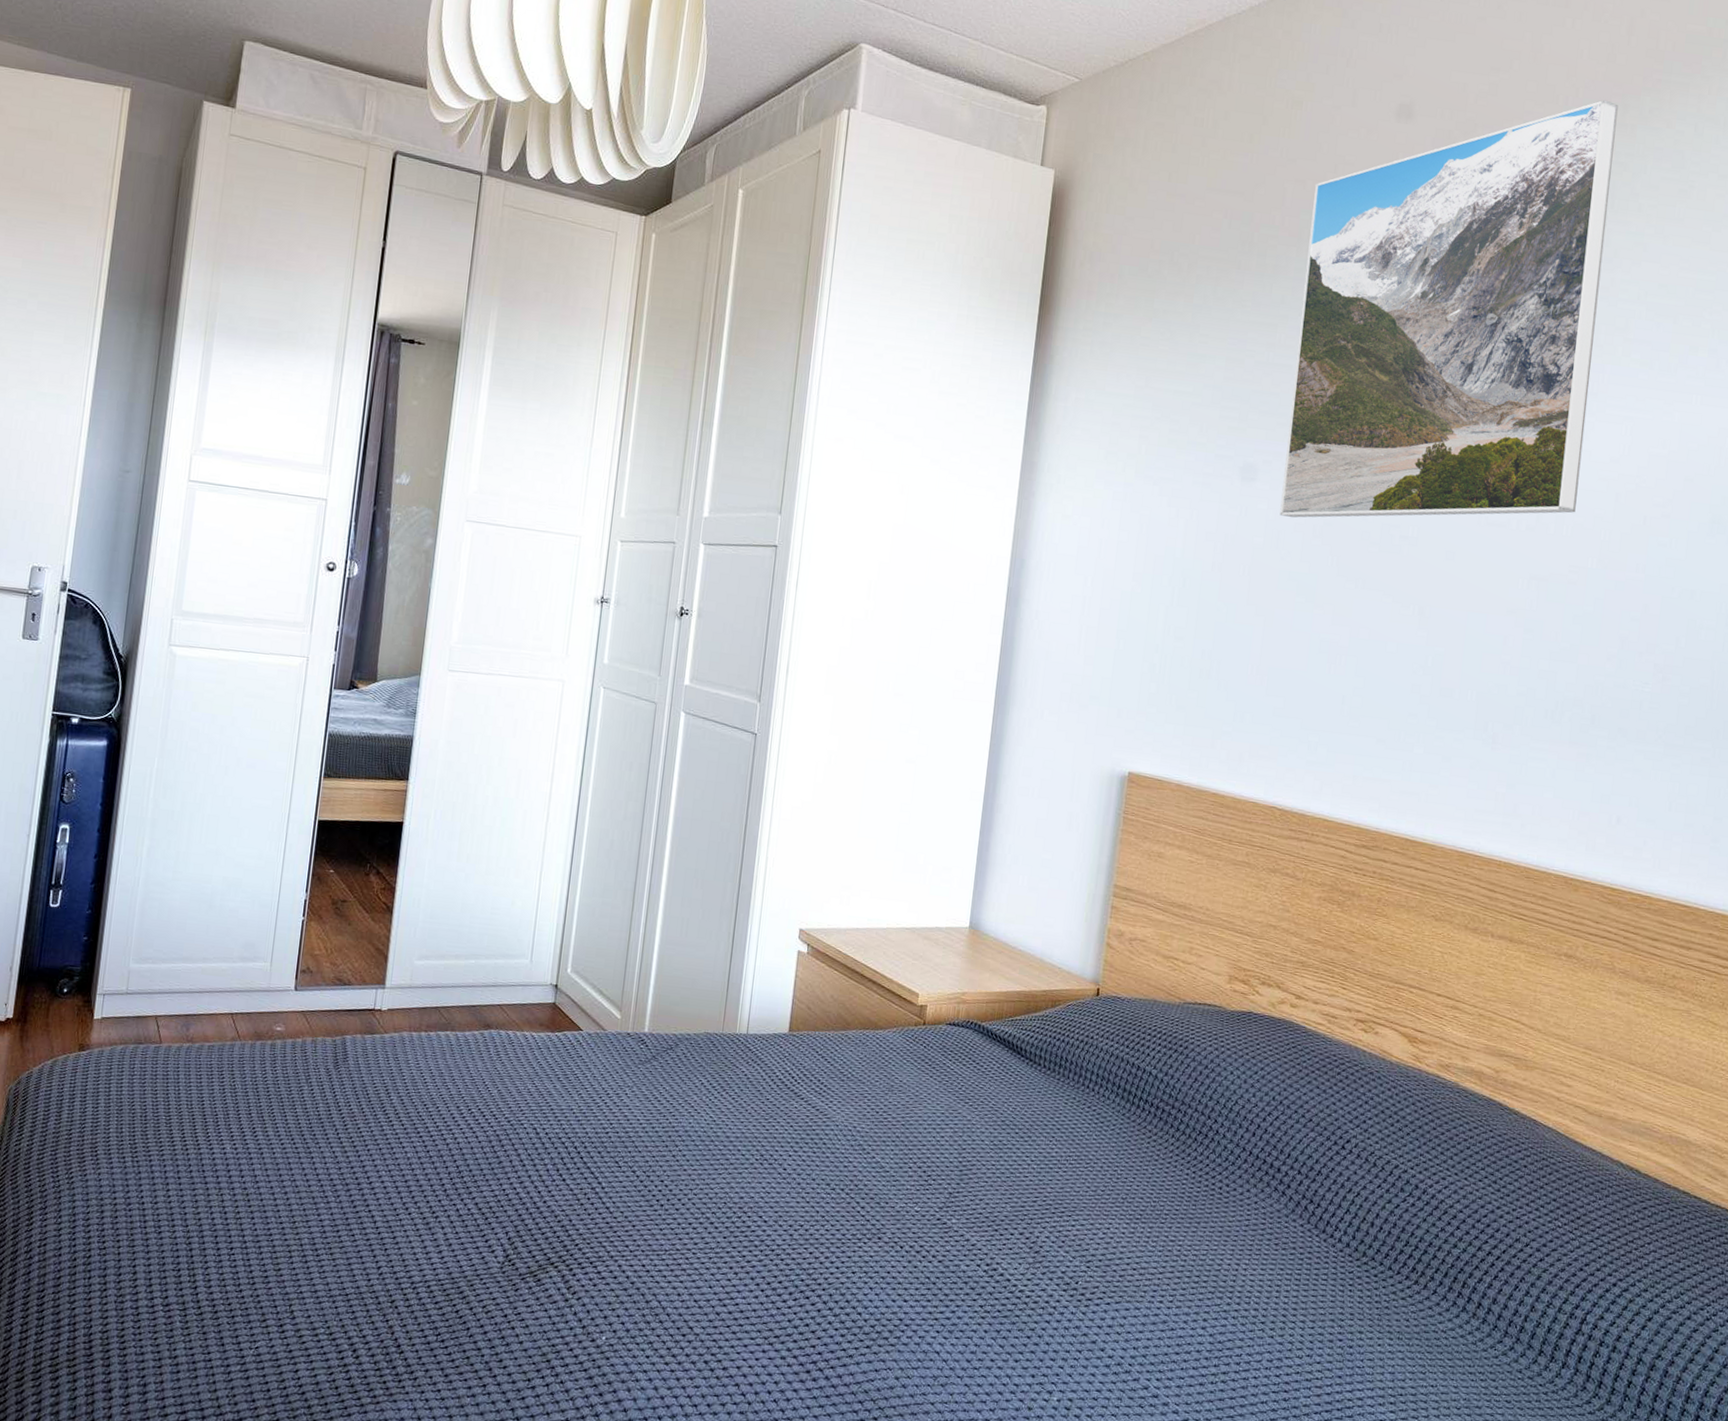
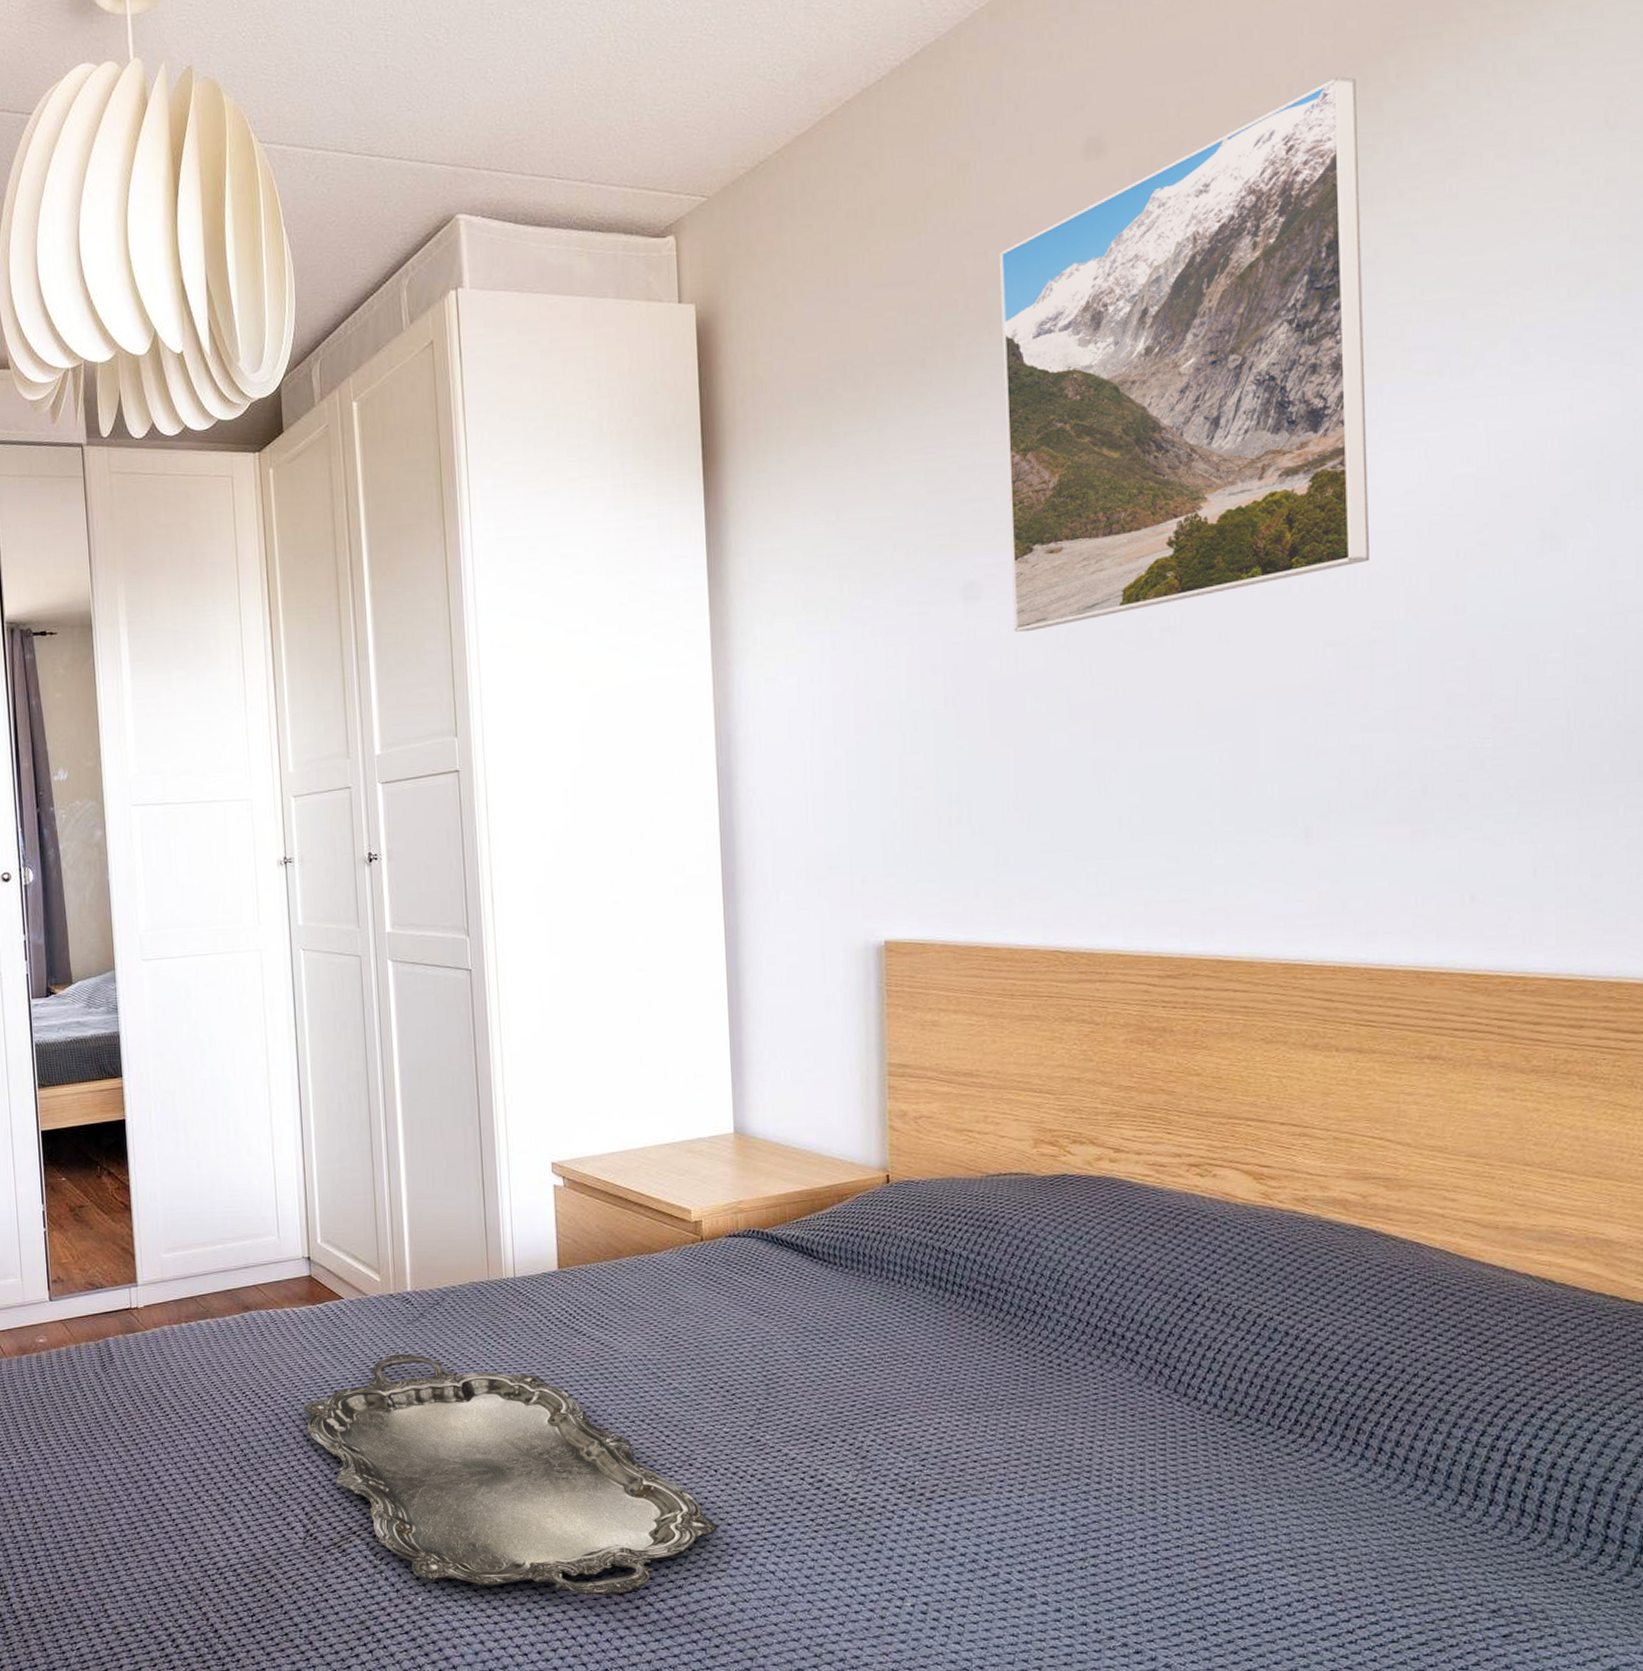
serving tray: none [523,1092,895,1358] -> present [303,1353,718,1596]

